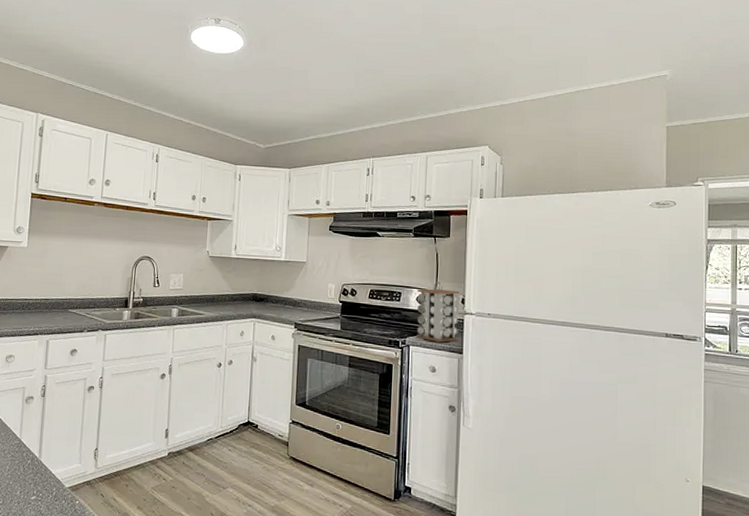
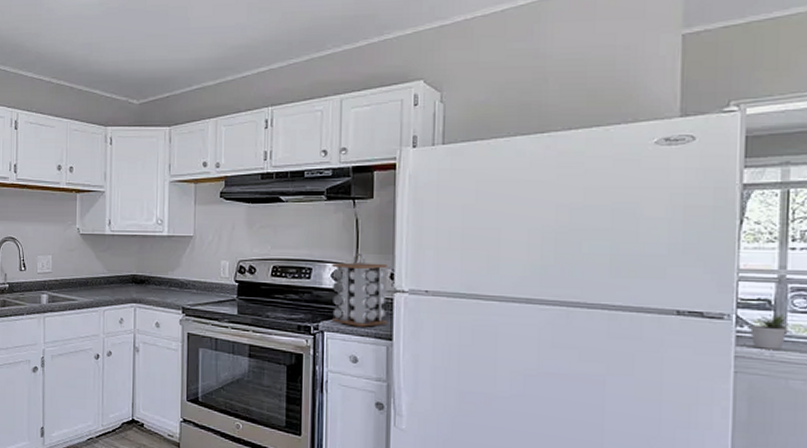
potted plant: none [714,337,740,365] -> present [750,313,791,350]

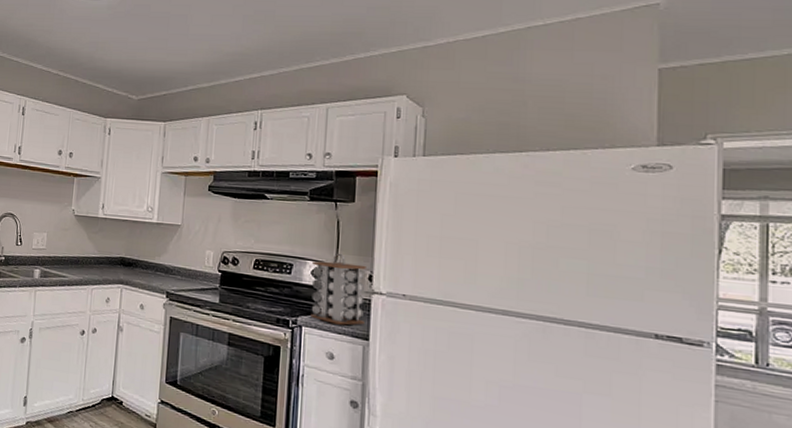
potted plant: present [750,313,791,350] -> none [731,345,773,382]

